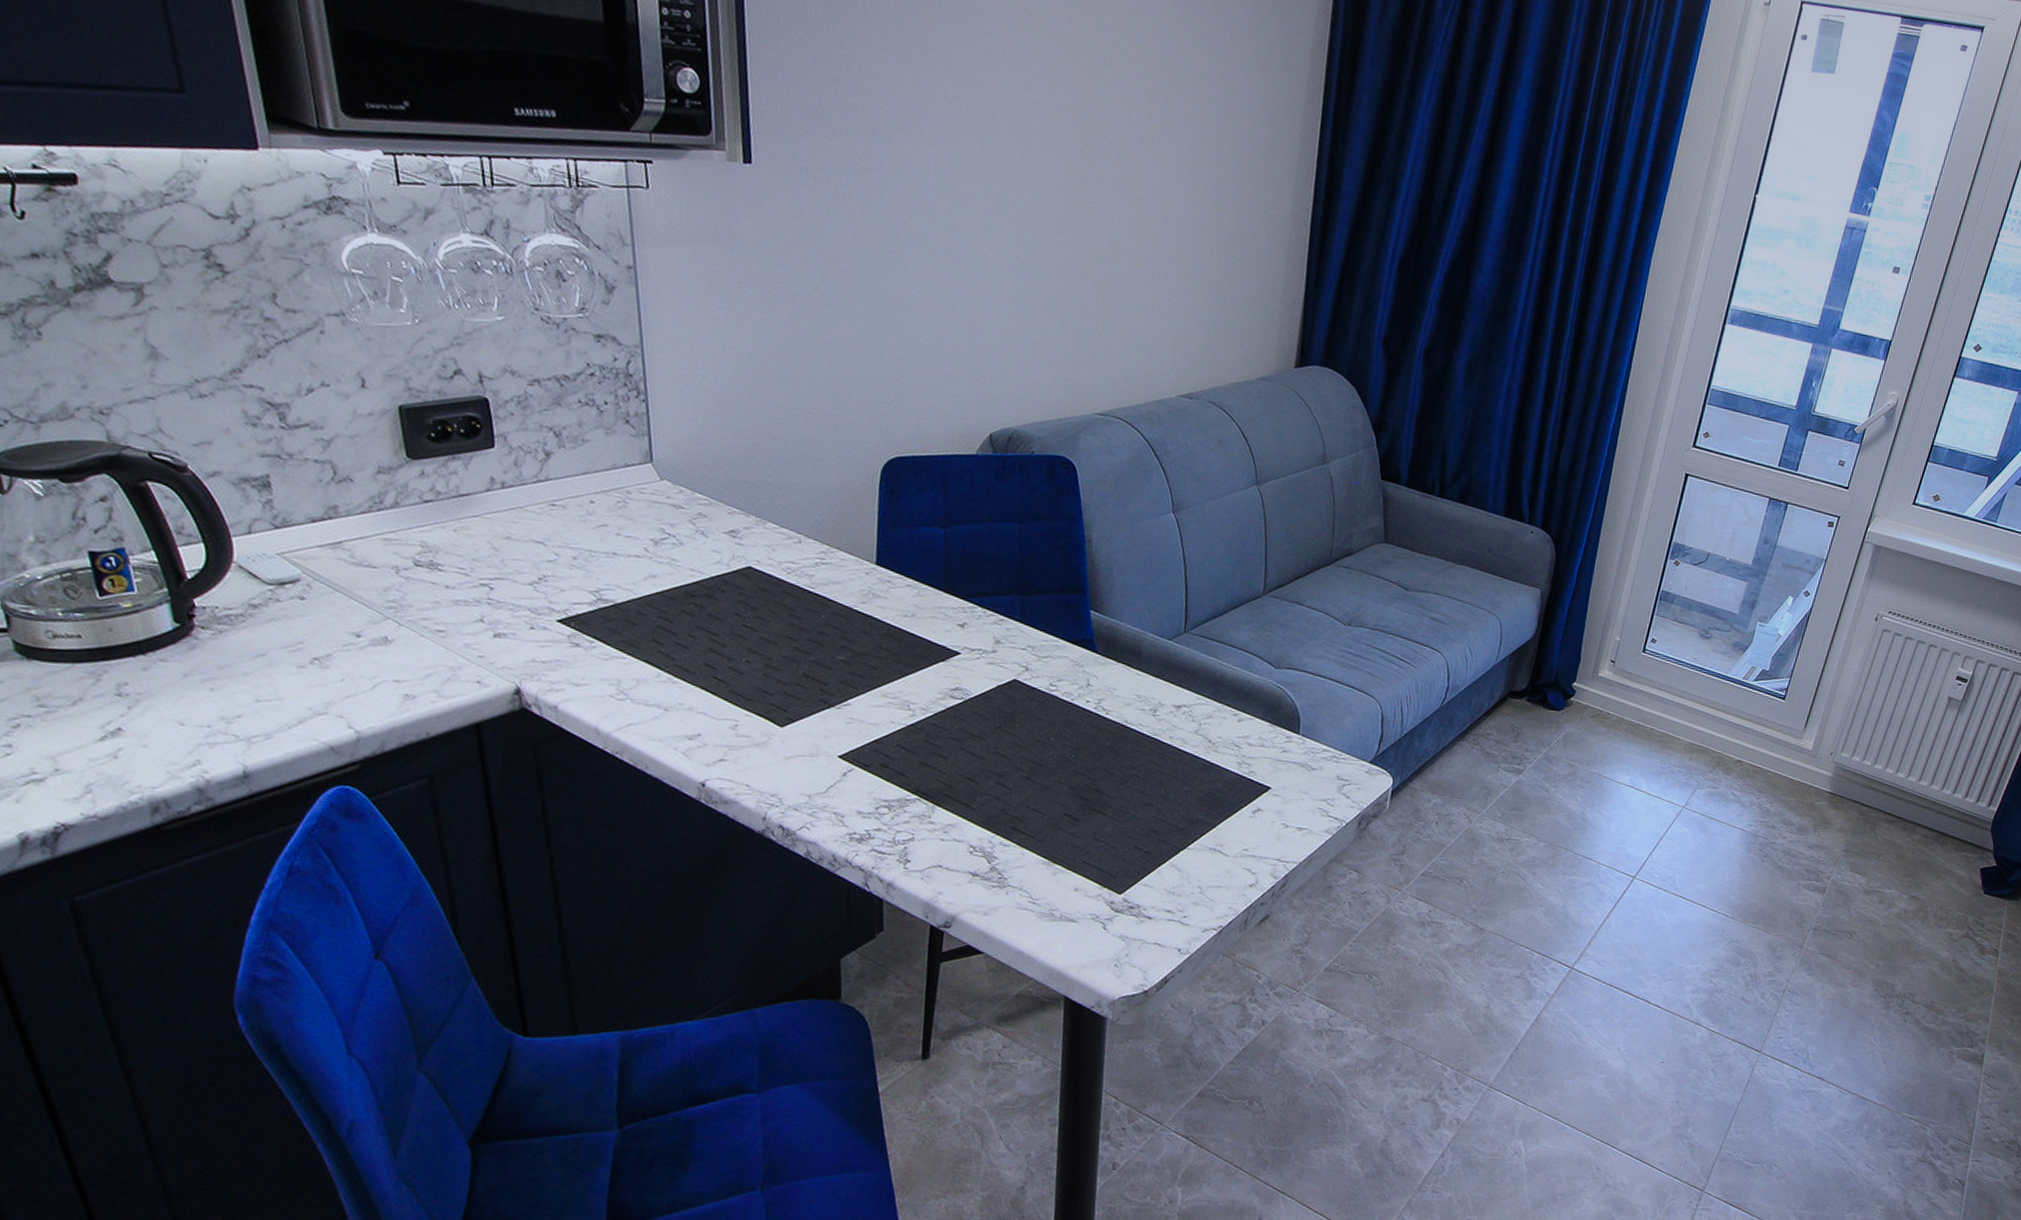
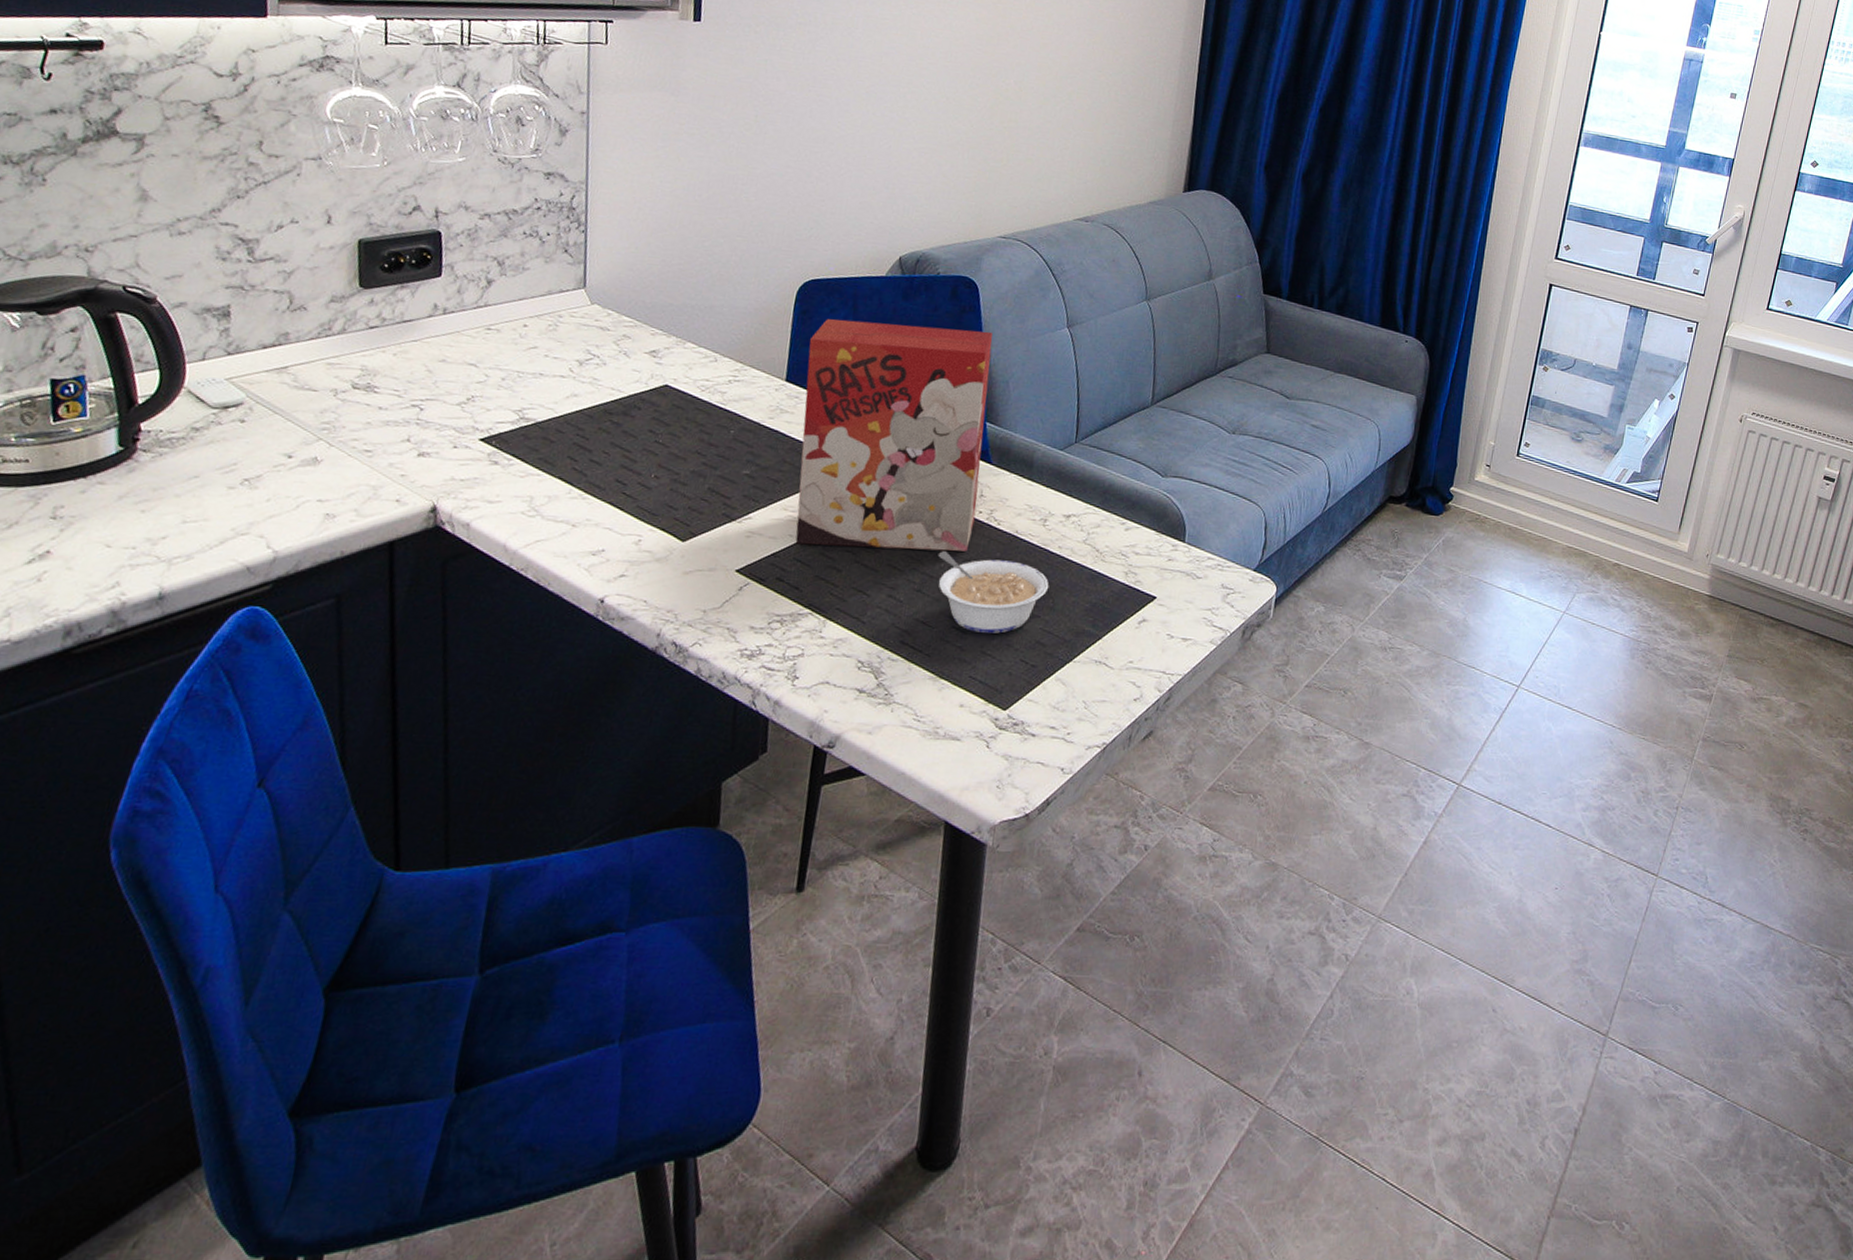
cereal box: none [897,499,1094,741] -> present [795,319,993,552]
legume: none [1045,740,1161,822] -> present [937,551,1049,634]

